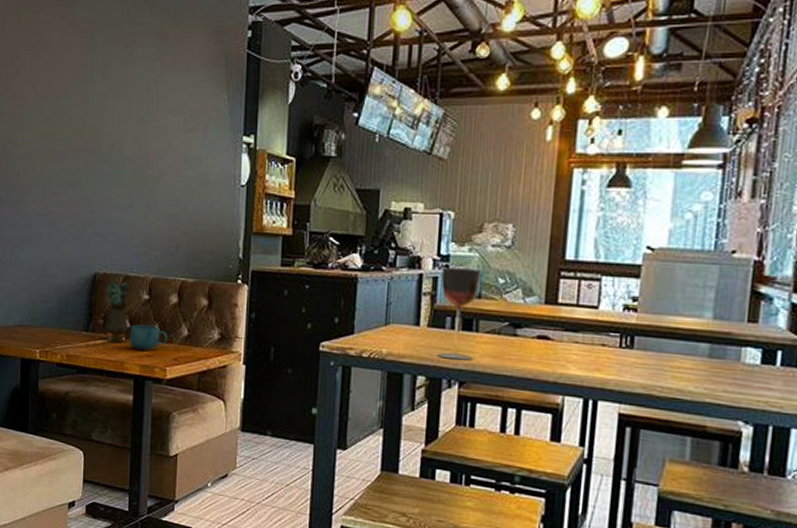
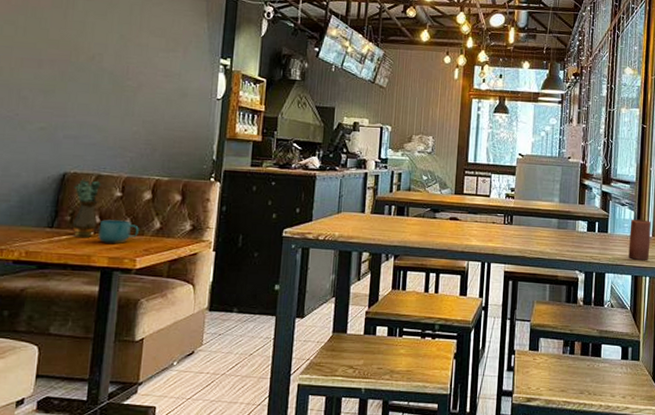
wineglass: present [439,268,482,361] -> none [379,168,411,238]

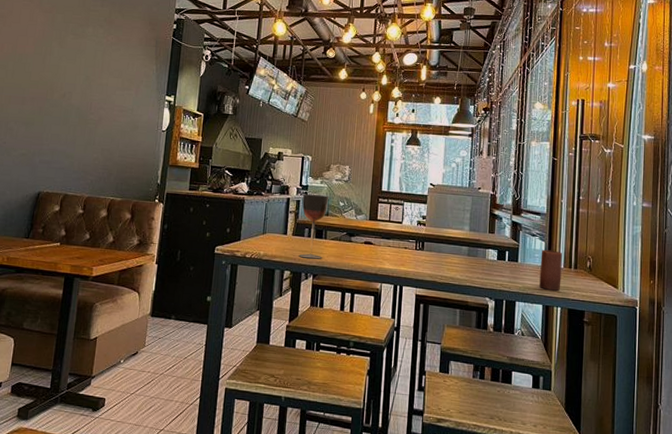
vase: present [72,177,101,237] -> none [43,196,67,247]
cup: present [98,220,139,244] -> none [63,233,96,254]
wineglass: none [379,168,411,238] -> present [299,194,329,259]

